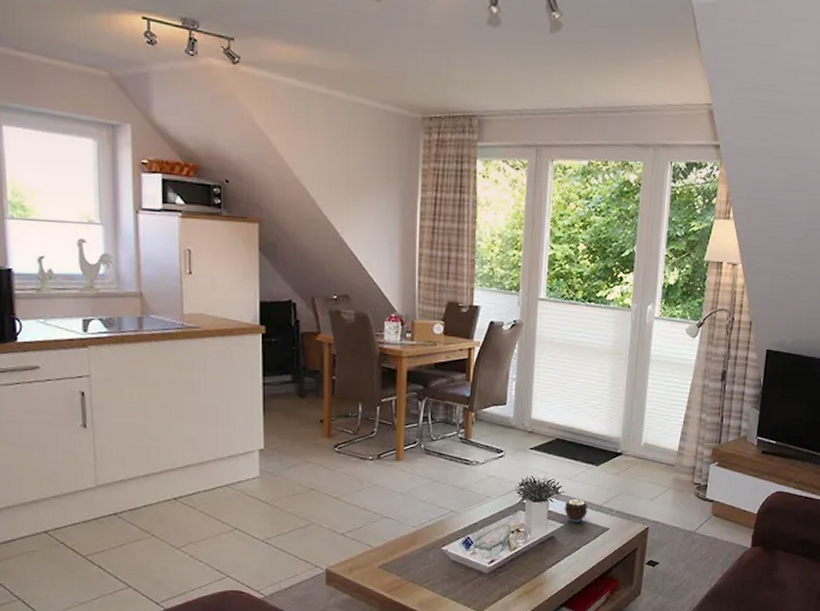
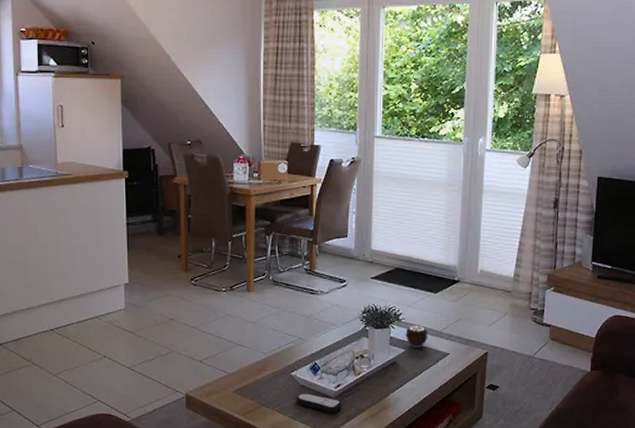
remote control: none [446,569,496,590] -> present [296,393,342,413]

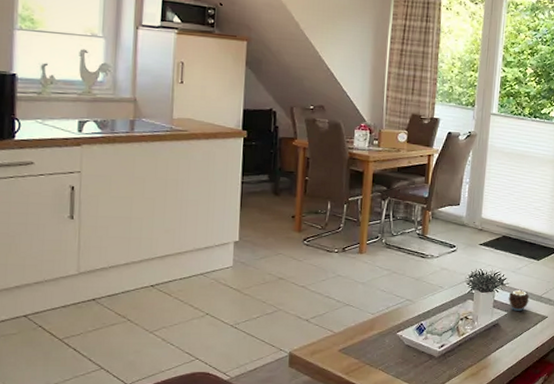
remote control: present [296,393,342,413] -> none [400,352,445,372]

